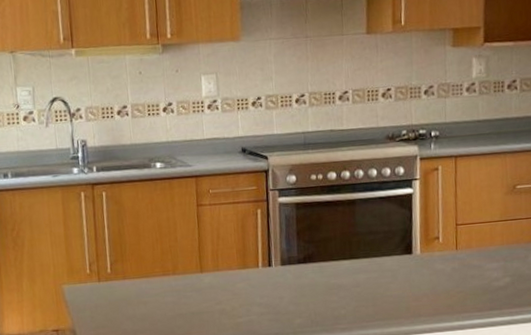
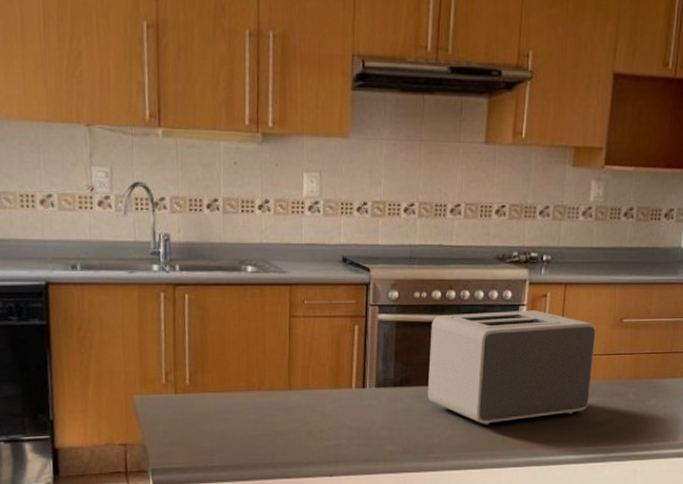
toaster: none [329,183,491,295] -> present [427,310,596,425]

